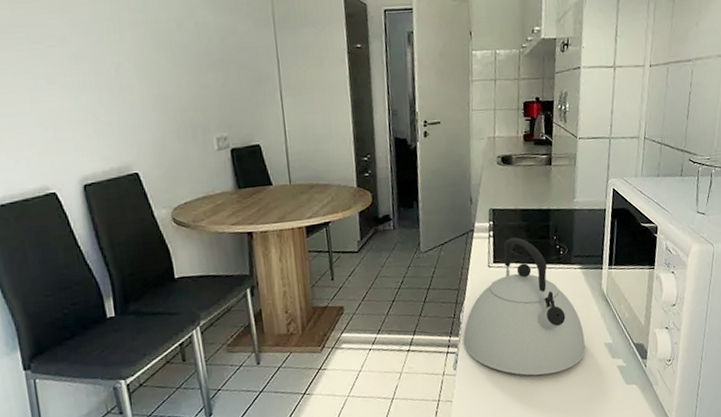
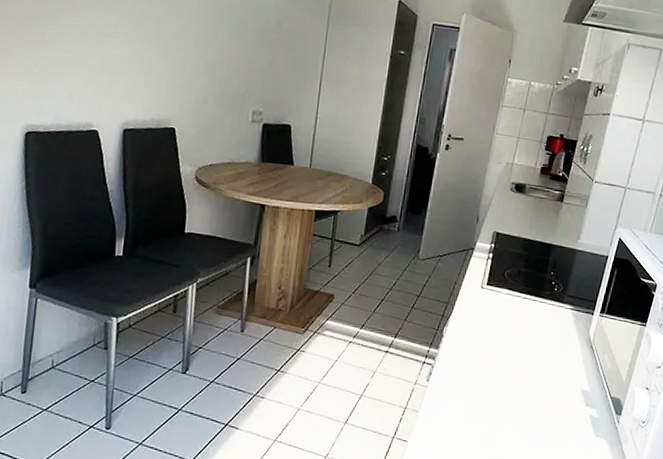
kettle: present [463,237,586,376] -> none [441,264,563,408]

